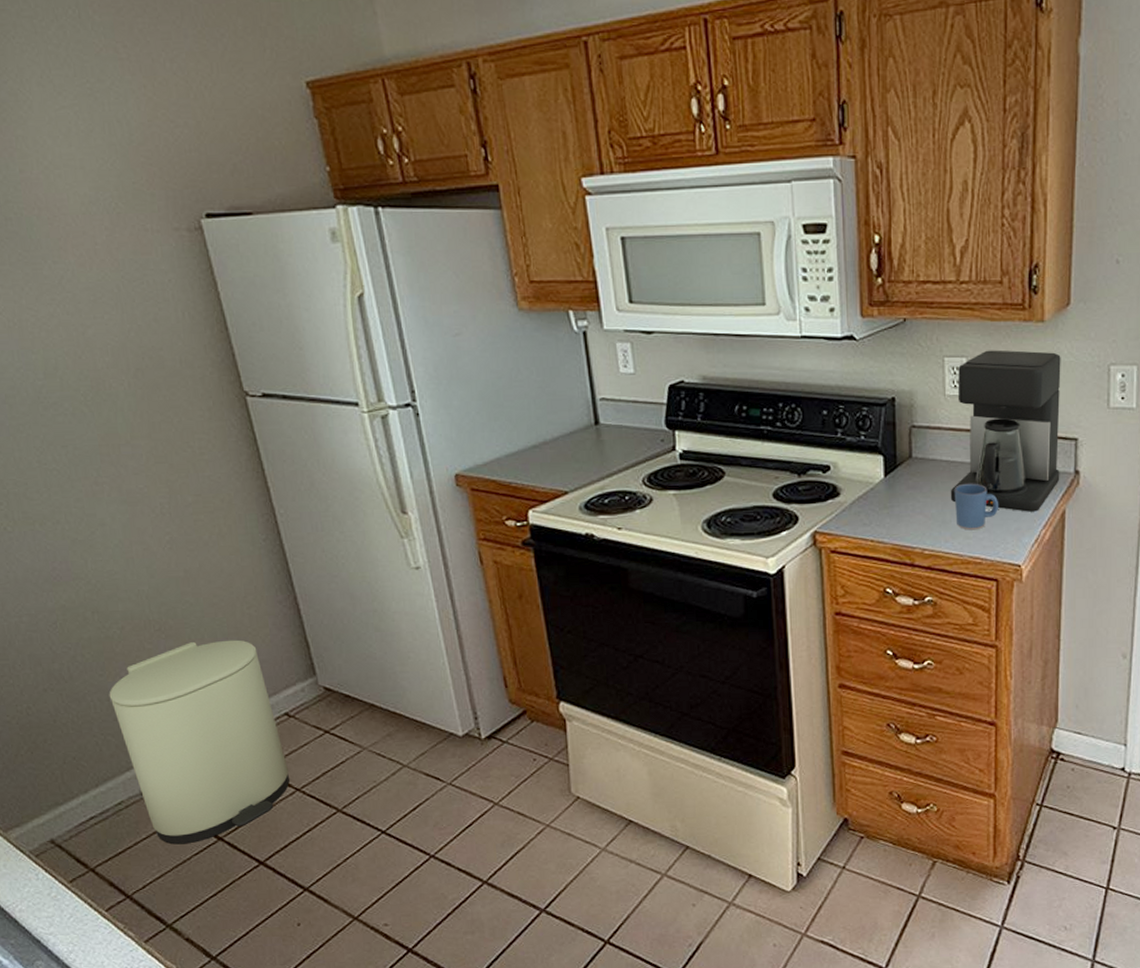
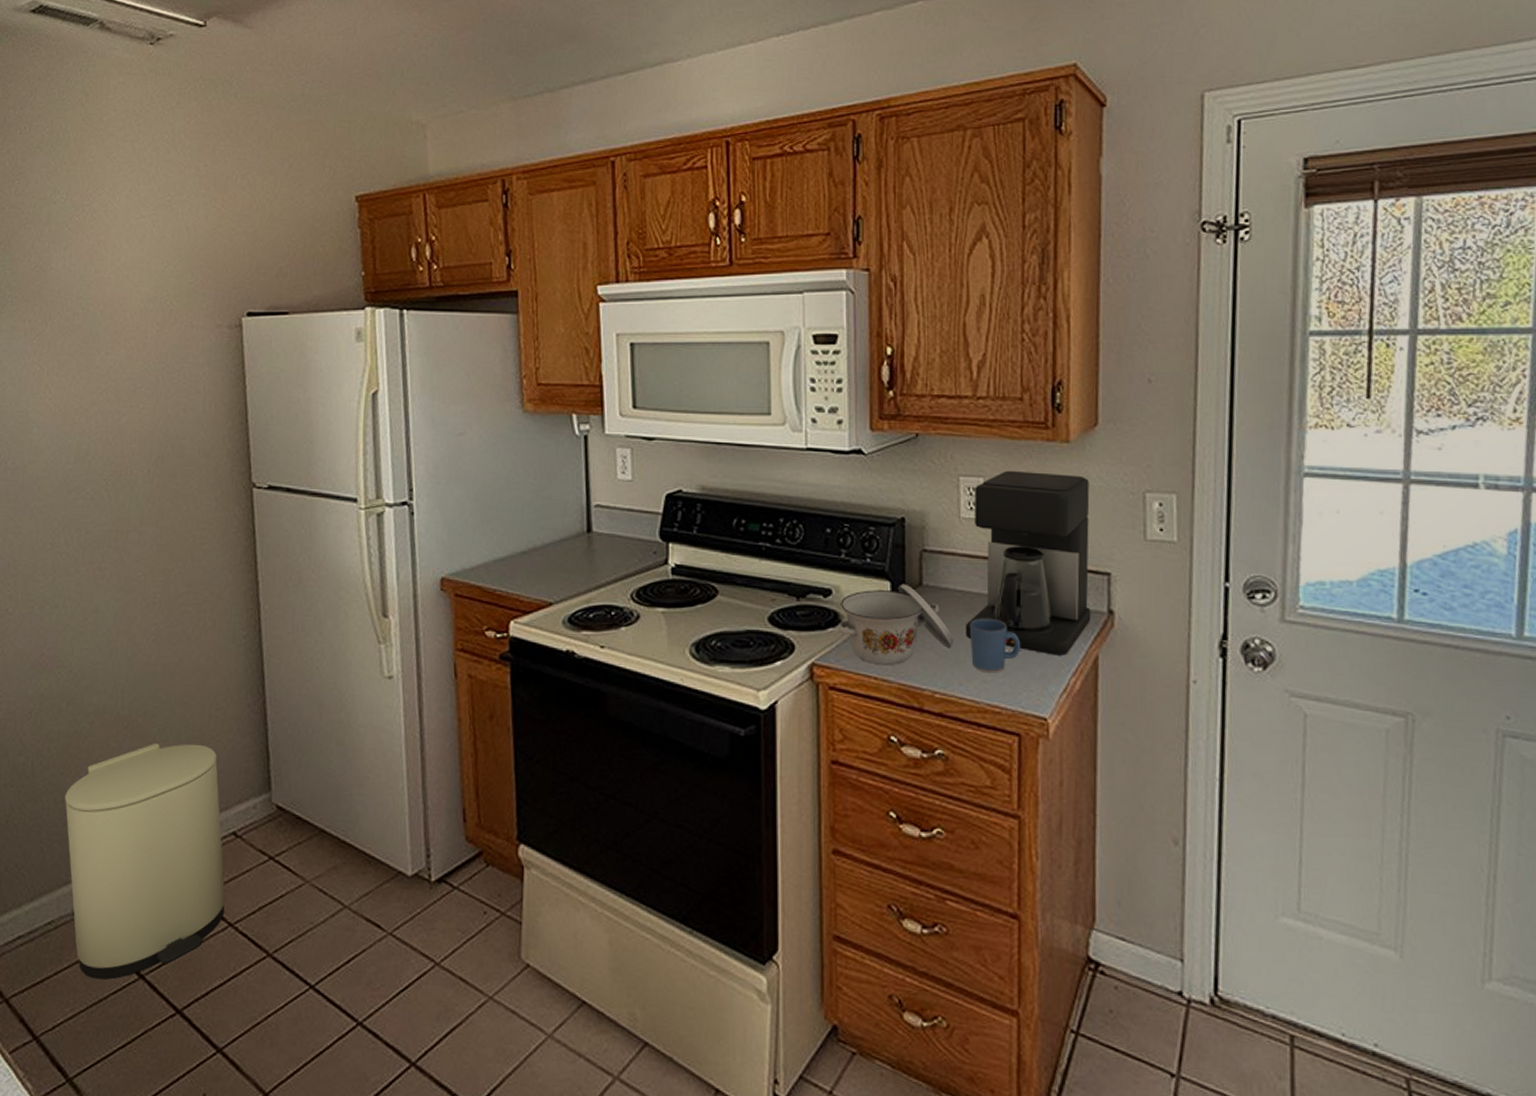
cooking pot: none [836,457,941,530] -> present [838,583,954,666]

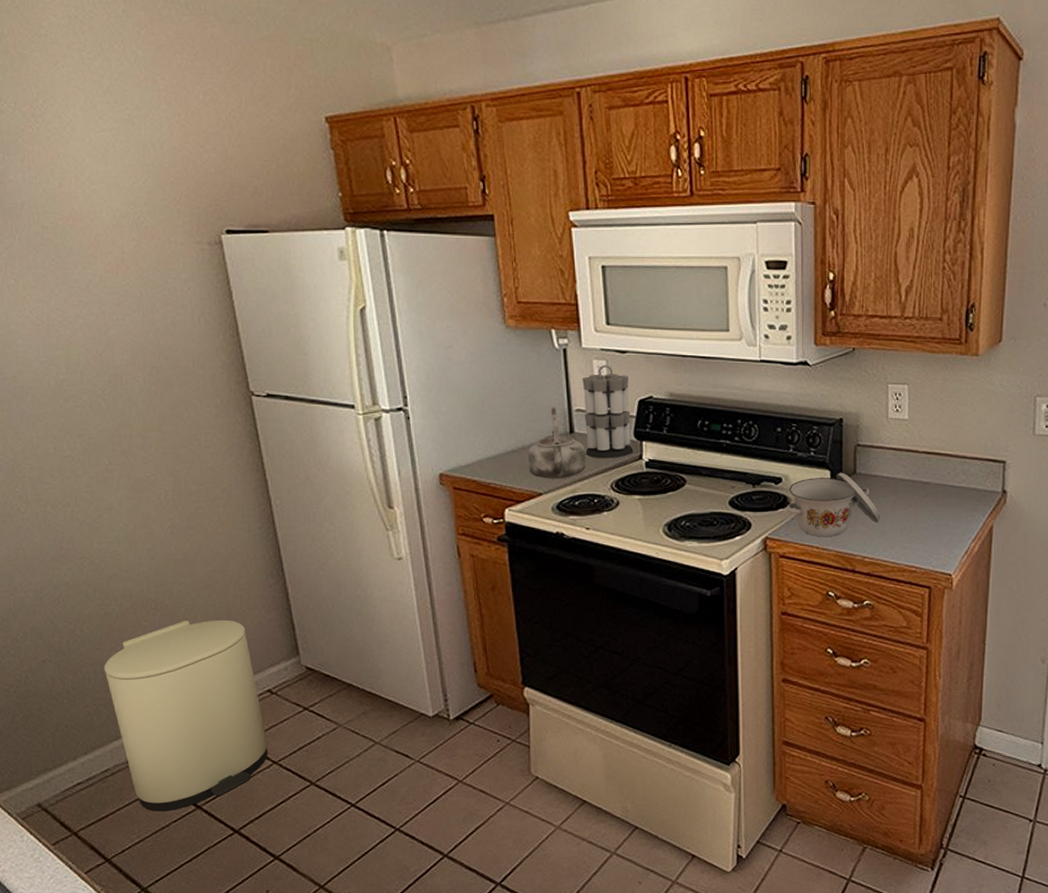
kettle: none [539,501,604,587] -> present [527,406,586,479]
spice rack: none [603,453,658,563] -> present [582,364,634,459]
coffee maker: present [965,470,1091,656] -> none [889,379,993,526]
mug: present [969,618,1020,673] -> none [893,498,933,541]

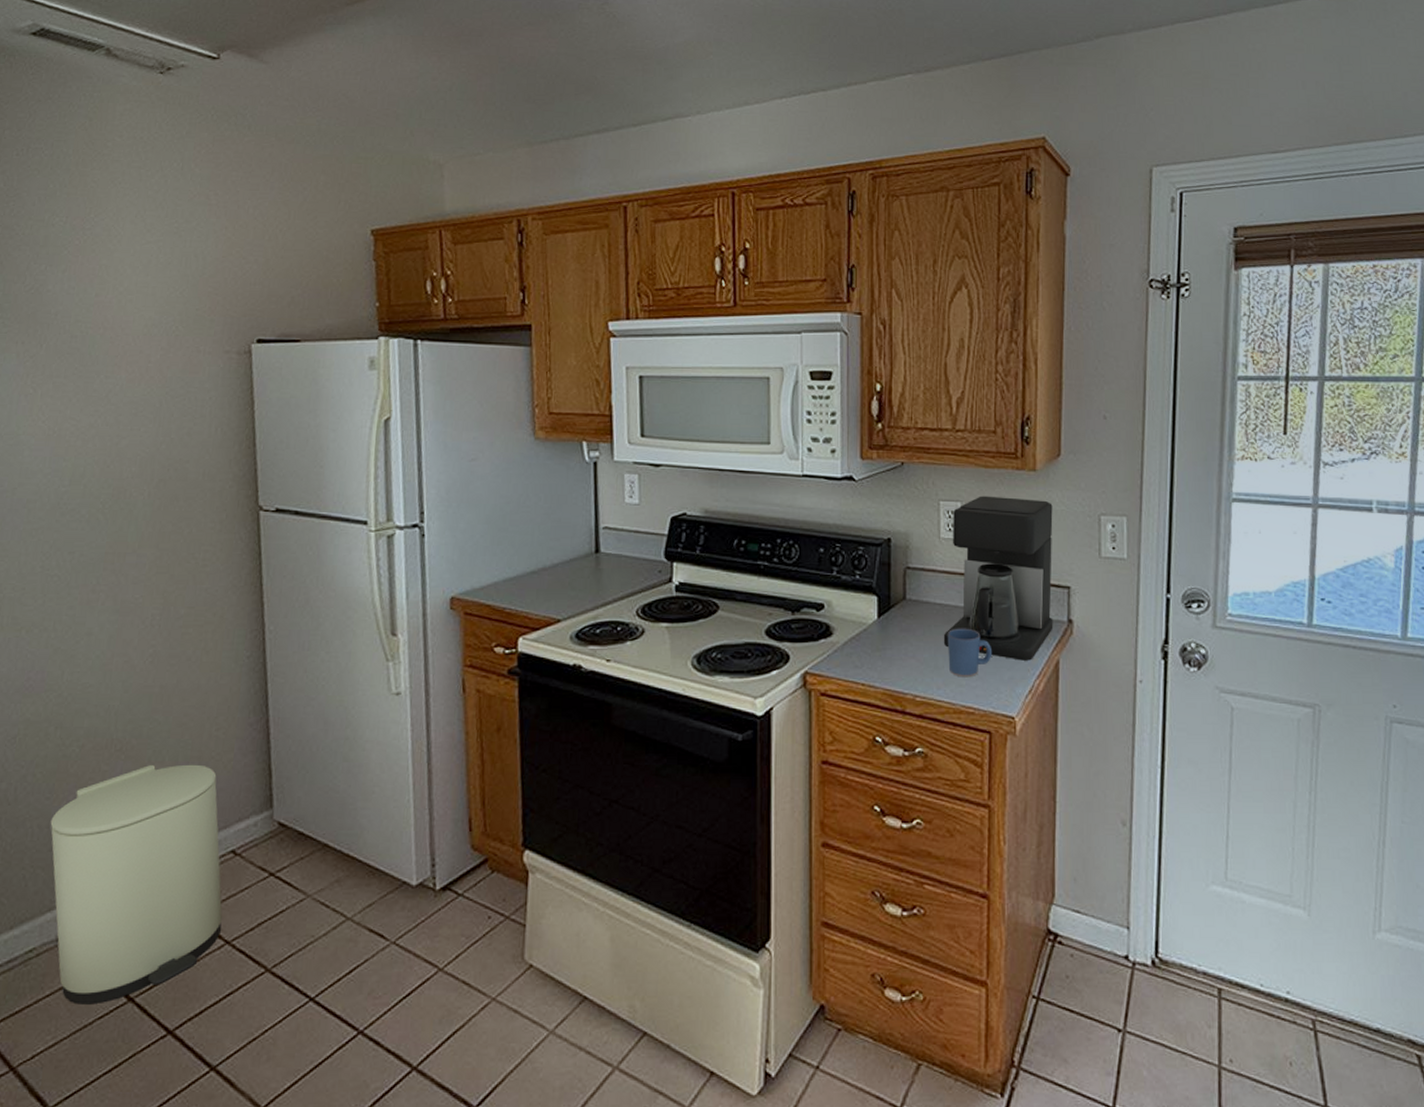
kettle: present [527,406,586,479] -> none [548,523,611,604]
spice rack: present [582,364,634,459] -> none [611,478,663,582]
cooking pot: present [787,472,881,538] -> none [829,598,934,673]
coffee maker: none [889,379,993,526] -> present [943,496,1053,661]
mug: none [893,498,933,541] -> present [947,628,991,678]

